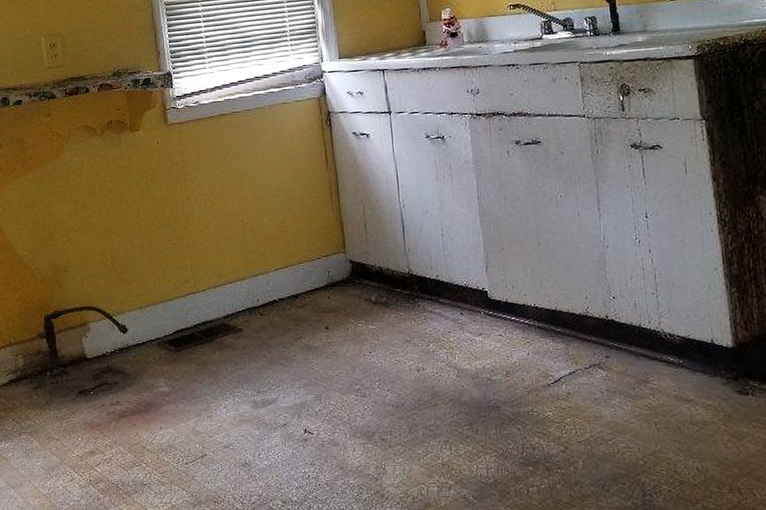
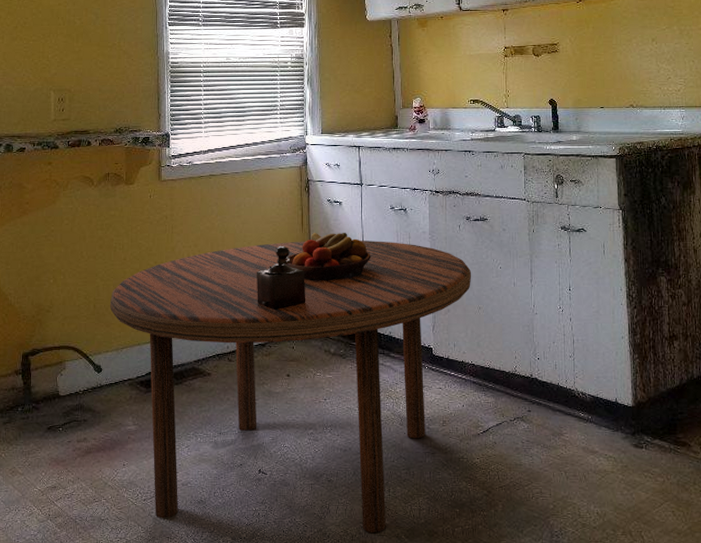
dining table: none [127,174,528,494] -> present [109,241,472,532]
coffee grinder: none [281,186,339,258] -> present [257,245,306,310]
fruit bowl: none [312,167,408,224] -> present [285,232,371,281]

